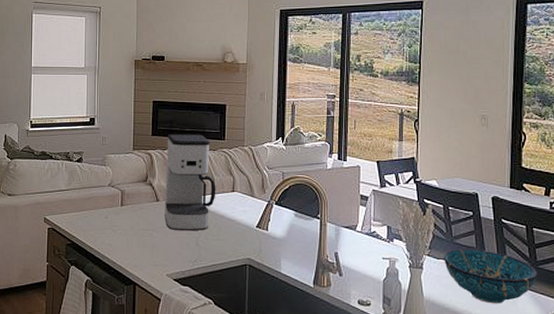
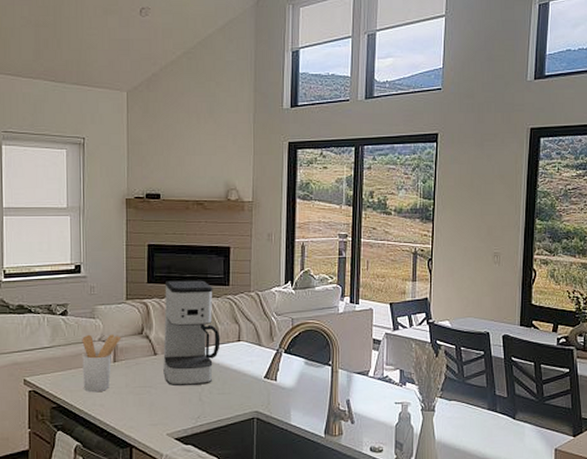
utensil holder: none [94,180,128,233] -> present [82,334,122,393]
decorative bowl: present [444,249,538,304] -> none [455,389,544,442]

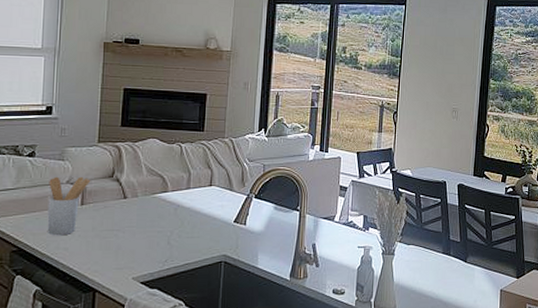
coffee maker: present [163,280,221,387] -> none [132,125,192,230]

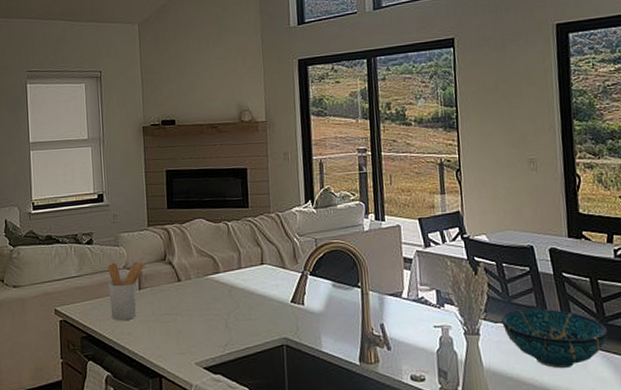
decorative bowl: none [413,234,492,284] -> present [502,309,608,369]

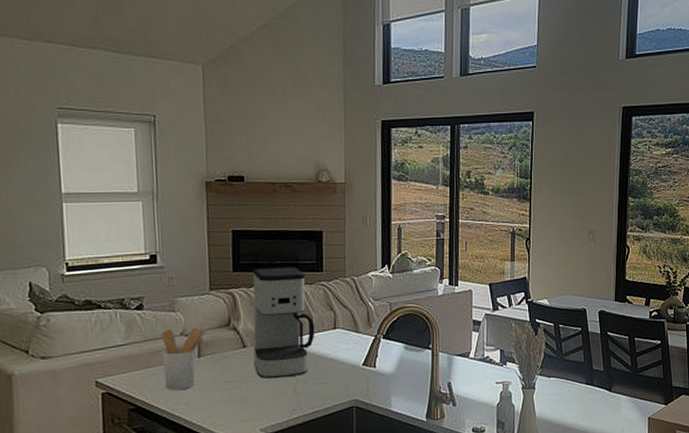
coffee maker: none [184,203,244,313] -> present [252,266,315,379]
decorative bowl: present [502,309,608,369] -> none [555,364,638,415]

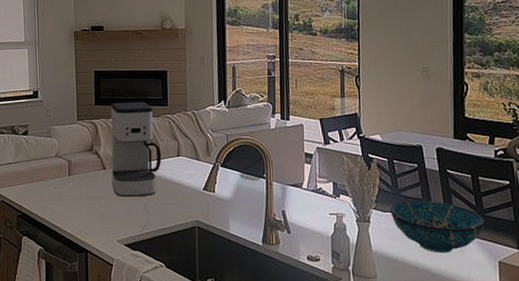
utensil holder: present [161,327,206,391] -> none [41,151,75,203]
decorative bowl: none [555,364,638,415] -> present [390,201,485,254]

